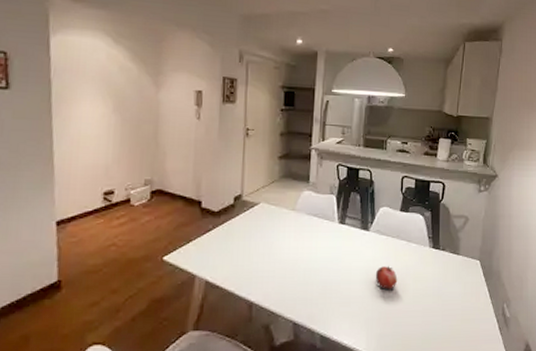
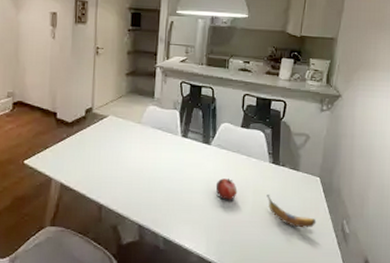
banana: none [428,281,478,315] -> present [267,195,317,228]

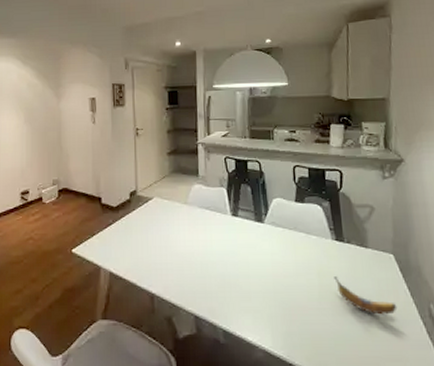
fruit: present [215,178,238,200] -> none [274,260,300,284]

